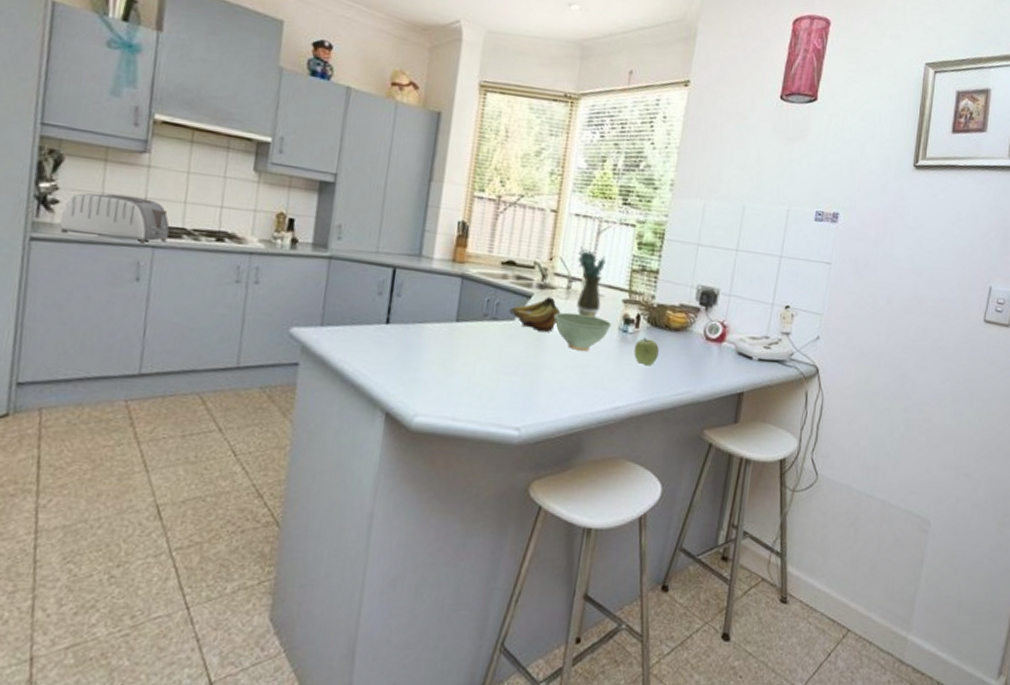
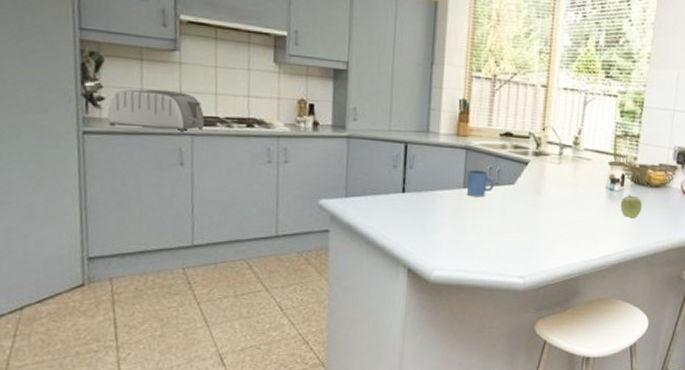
mug: none [459,301,492,334] -> present [466,170,494,198]
fruit: present [509,296,561,332] -> none [509,162,555,193]
bowl: present [554,312,612,351] -> none [549,175,600,208]
vase: present [577,246,606,318] -> none [567,116,592,179]

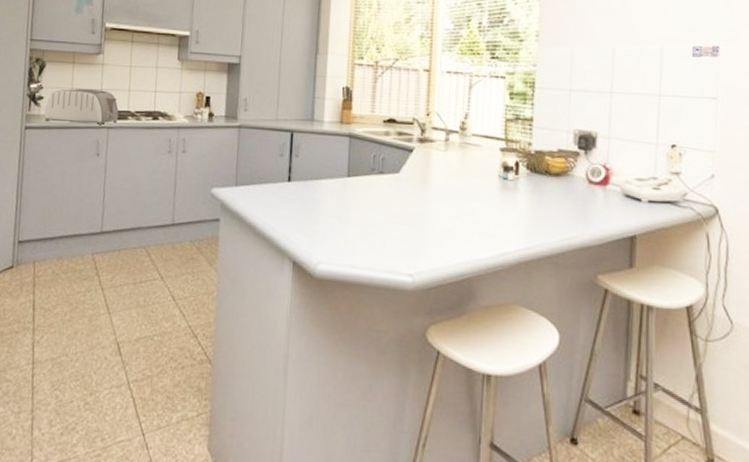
mug: present [466,170,494,198] -> none [350,158,378,187]
fruit: present [620,194,642,219] -> none [516,183,541,212]

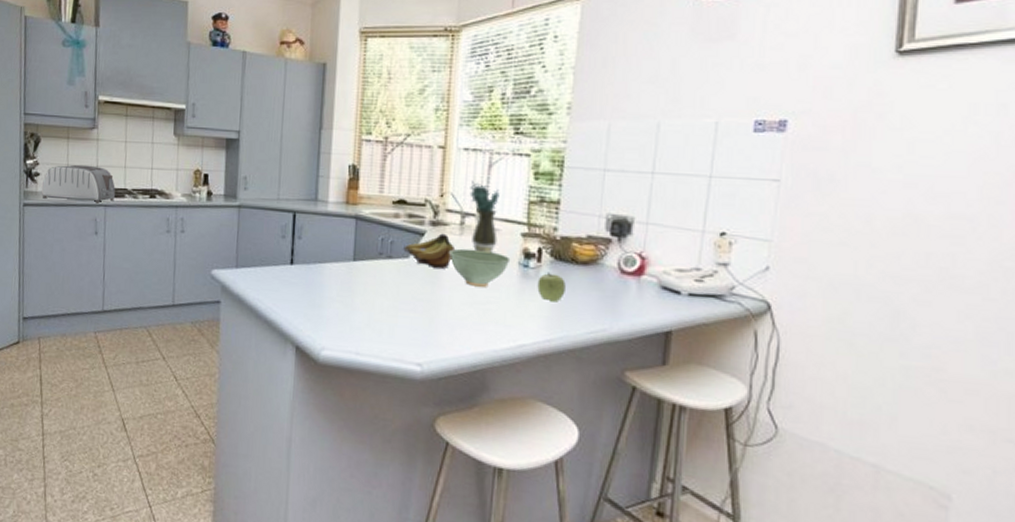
fruit: none [394,149,442,182] -> present [403,233,456,269]
bowl: none [436,163,492,199] -> present [449,248,511,287]
vase: none [453,100,480,167] -> present [470,180,500,253]
fruit: none [516,183,541,212] -> present [537,272,566,302]

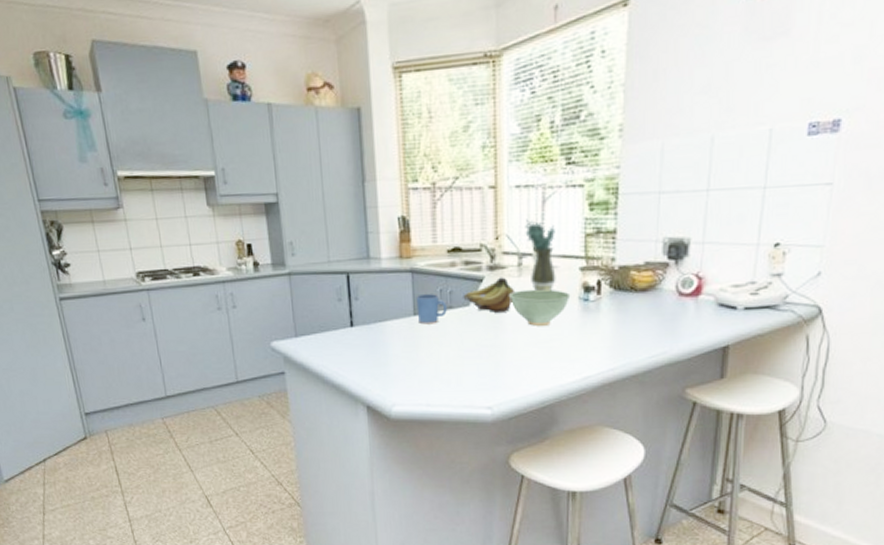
toaster: present [41,164,116,205] -> none [75,249,157,290]
mug: none [356,241,387,272] -> present [416,294,447,325]
fruit: present [537,272,566,302] -> none [598,303,626,332]

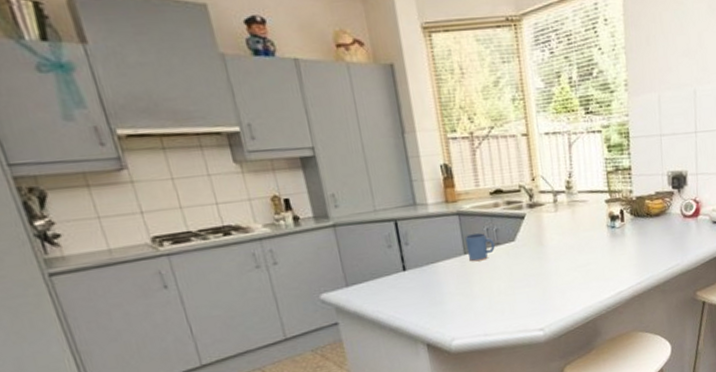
fruit: present [463,277,516,313] -> none [508,213,554,245]
bowl: present [509,289,571,326] -> none [549,220,600,254]
vase: present [525,219,556,292] -> none [556,161,587,223]

